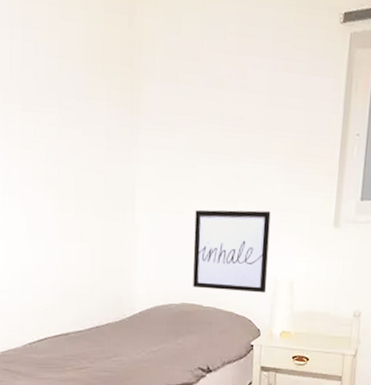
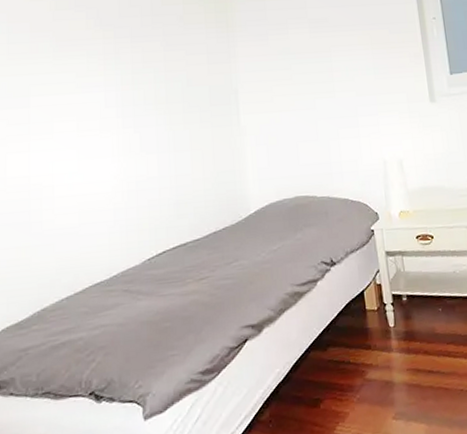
wall art: present [193,209,271,293] -> none [296,97,377,180]

